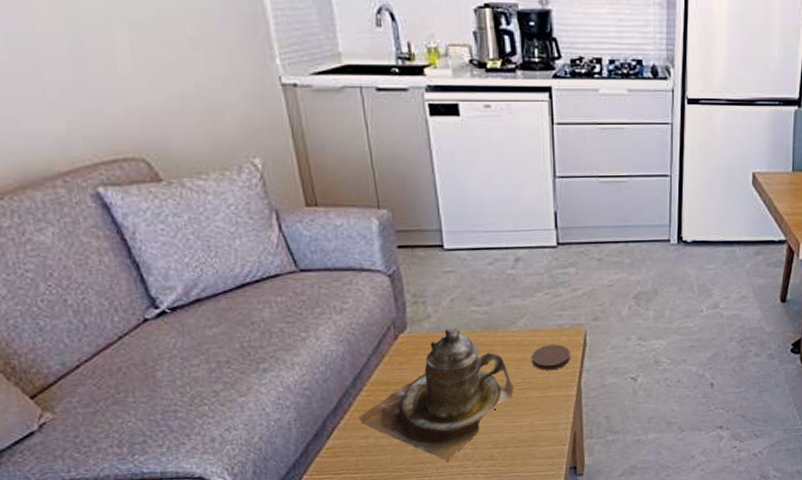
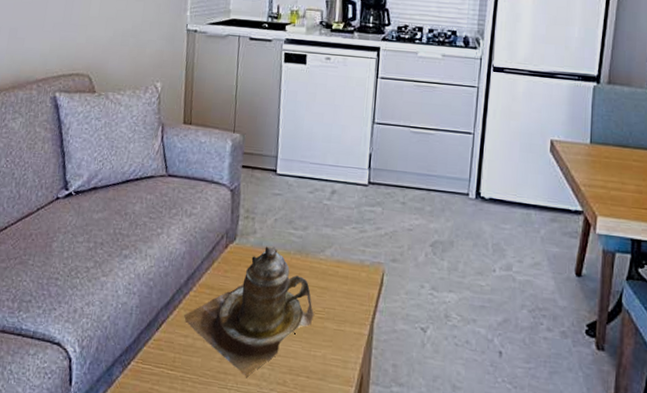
coaster: present [532,344,570,371] -> none [333,278,368,305]

